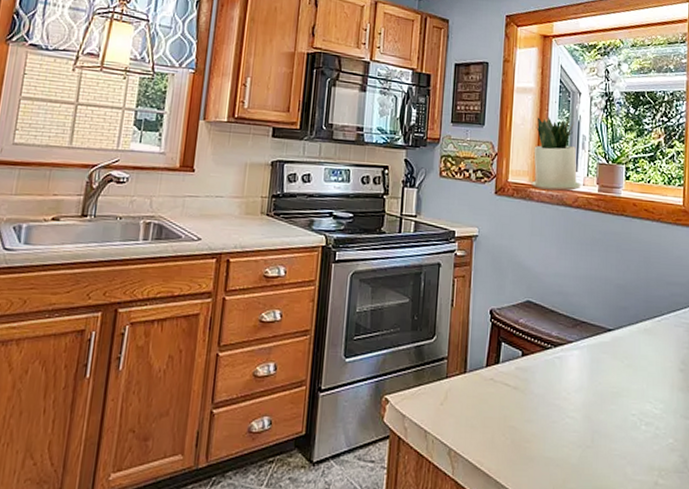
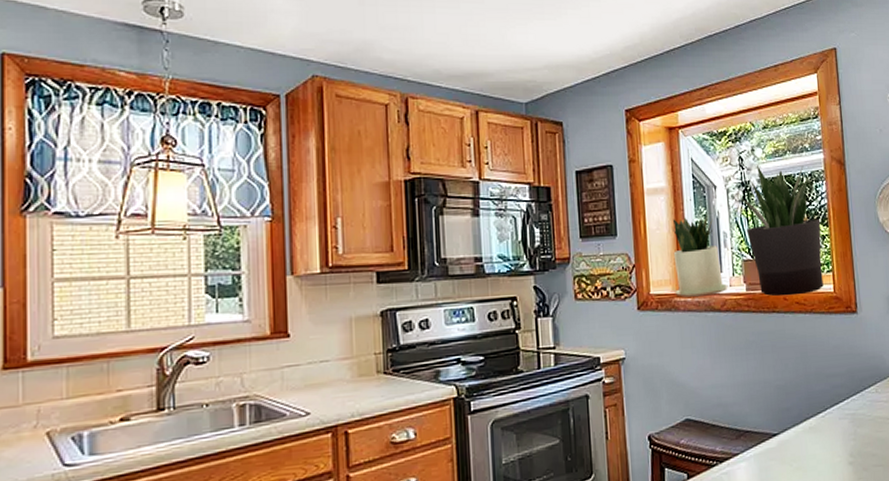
planter: none [603,78,677,204] -> present [741,165,824,297]

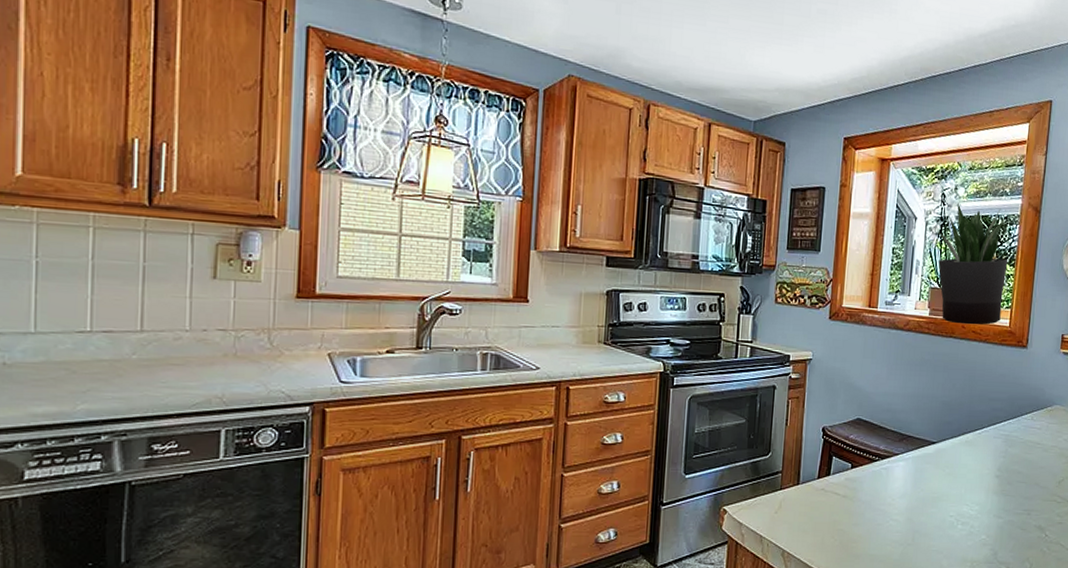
planter: present [671,213,728,298] -> none [864,241,914,315]

